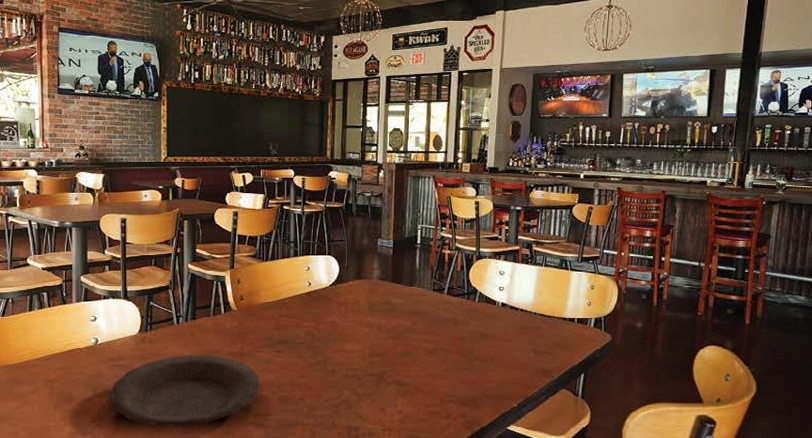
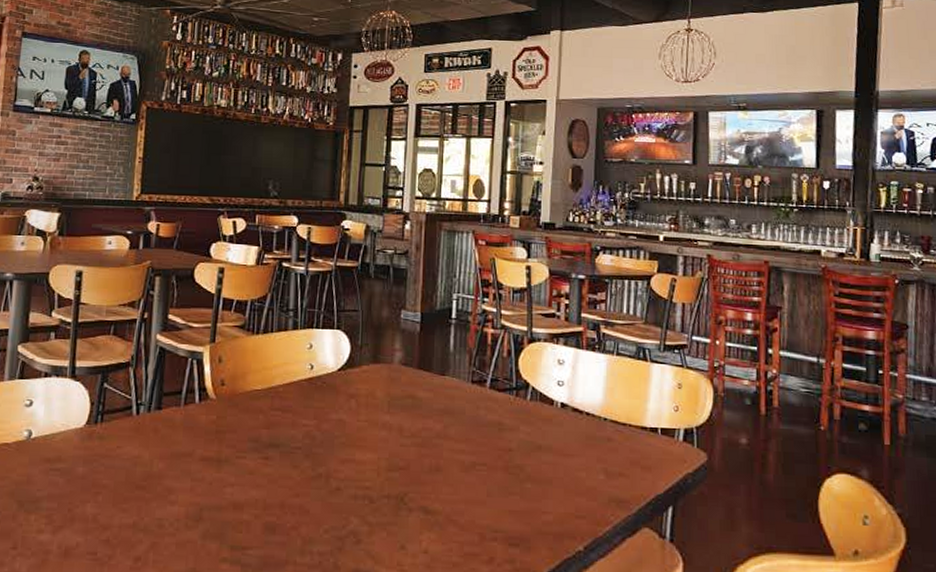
plate: present [109,354,260,426] -> none [39,458,240,560]

